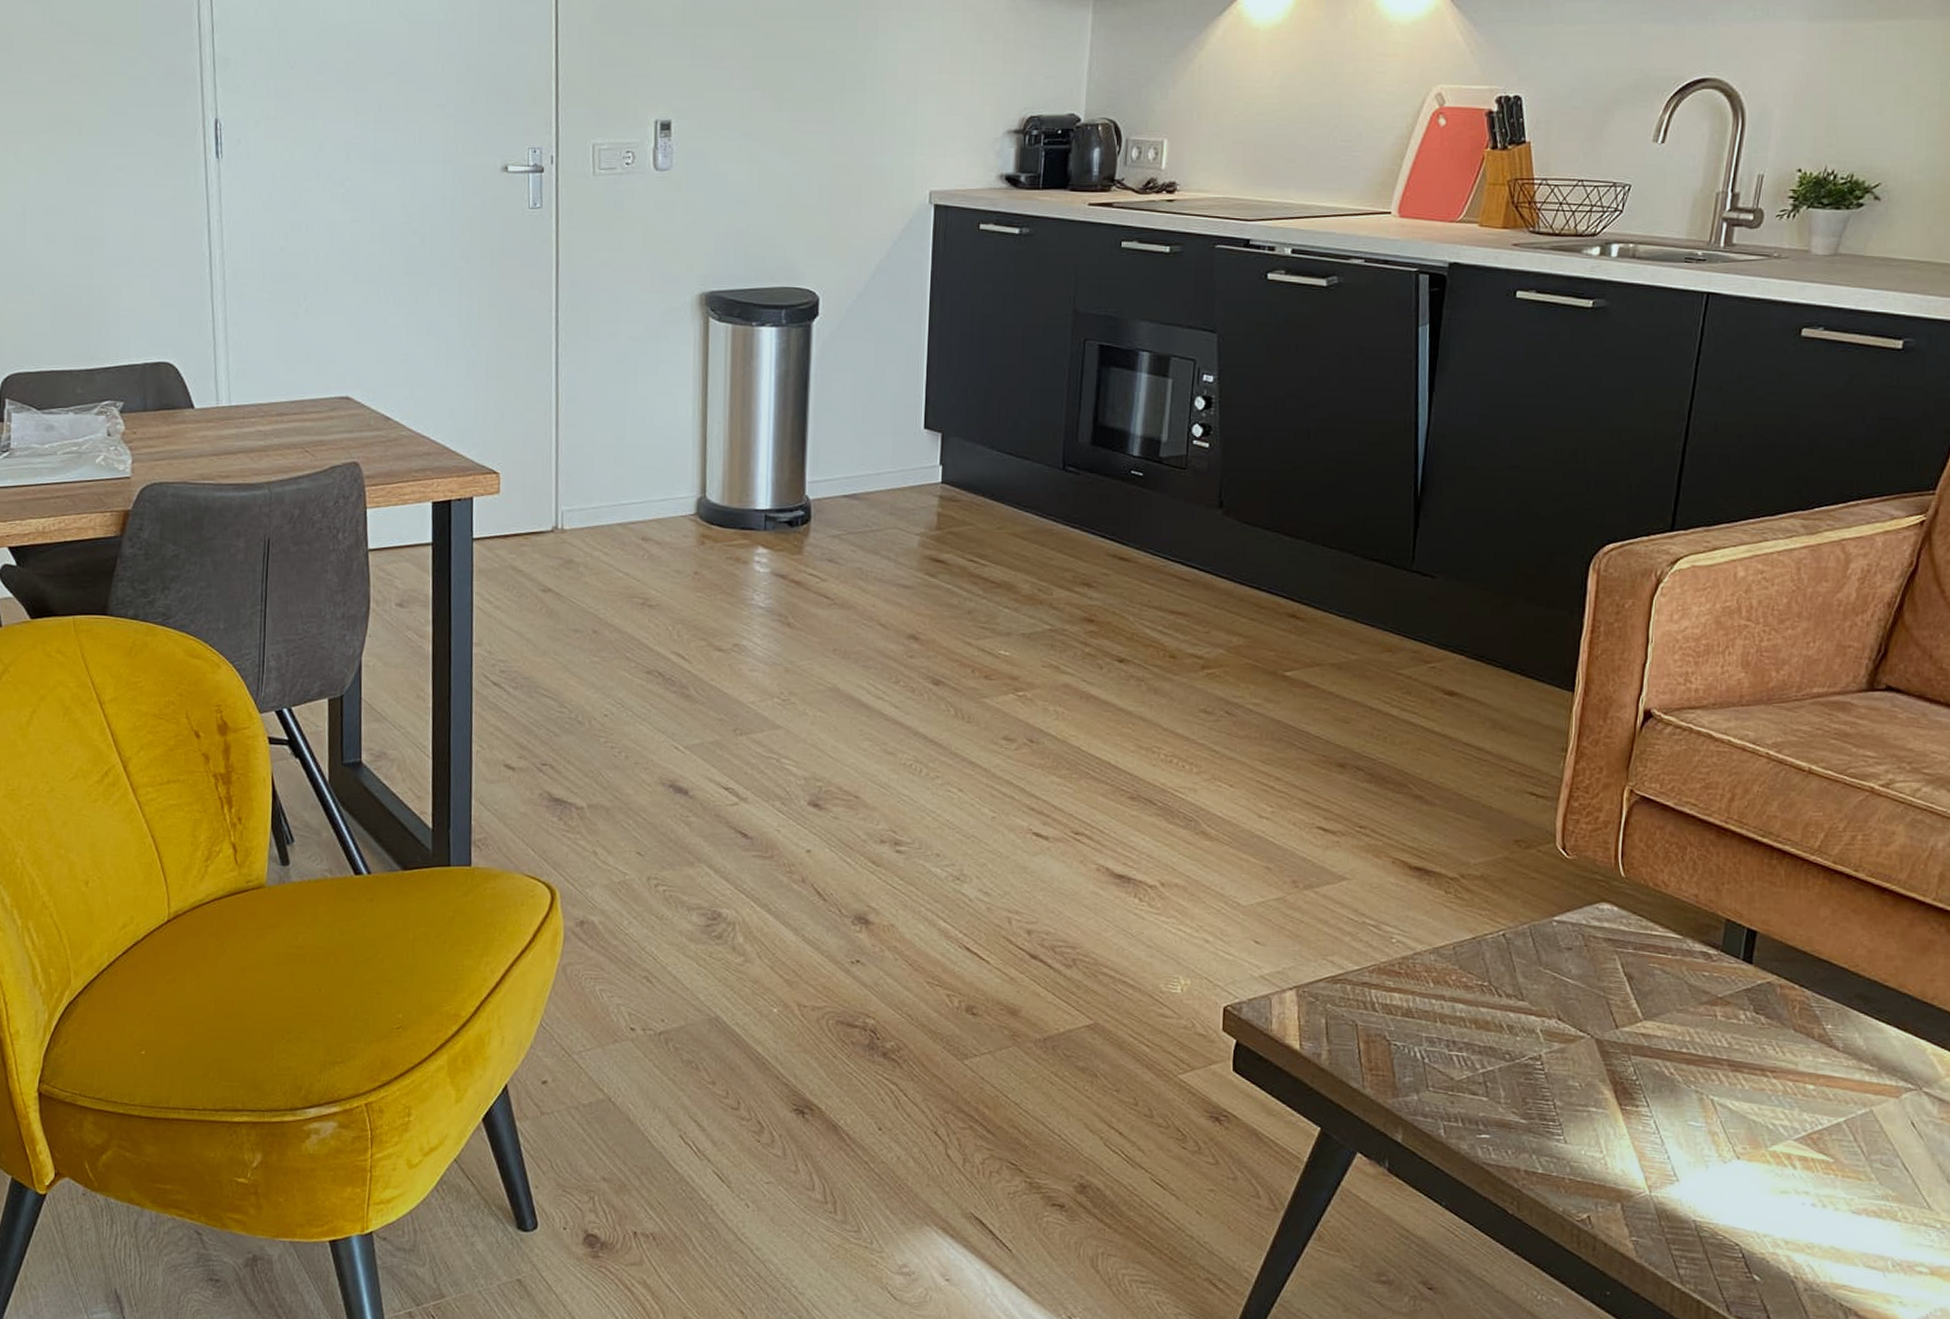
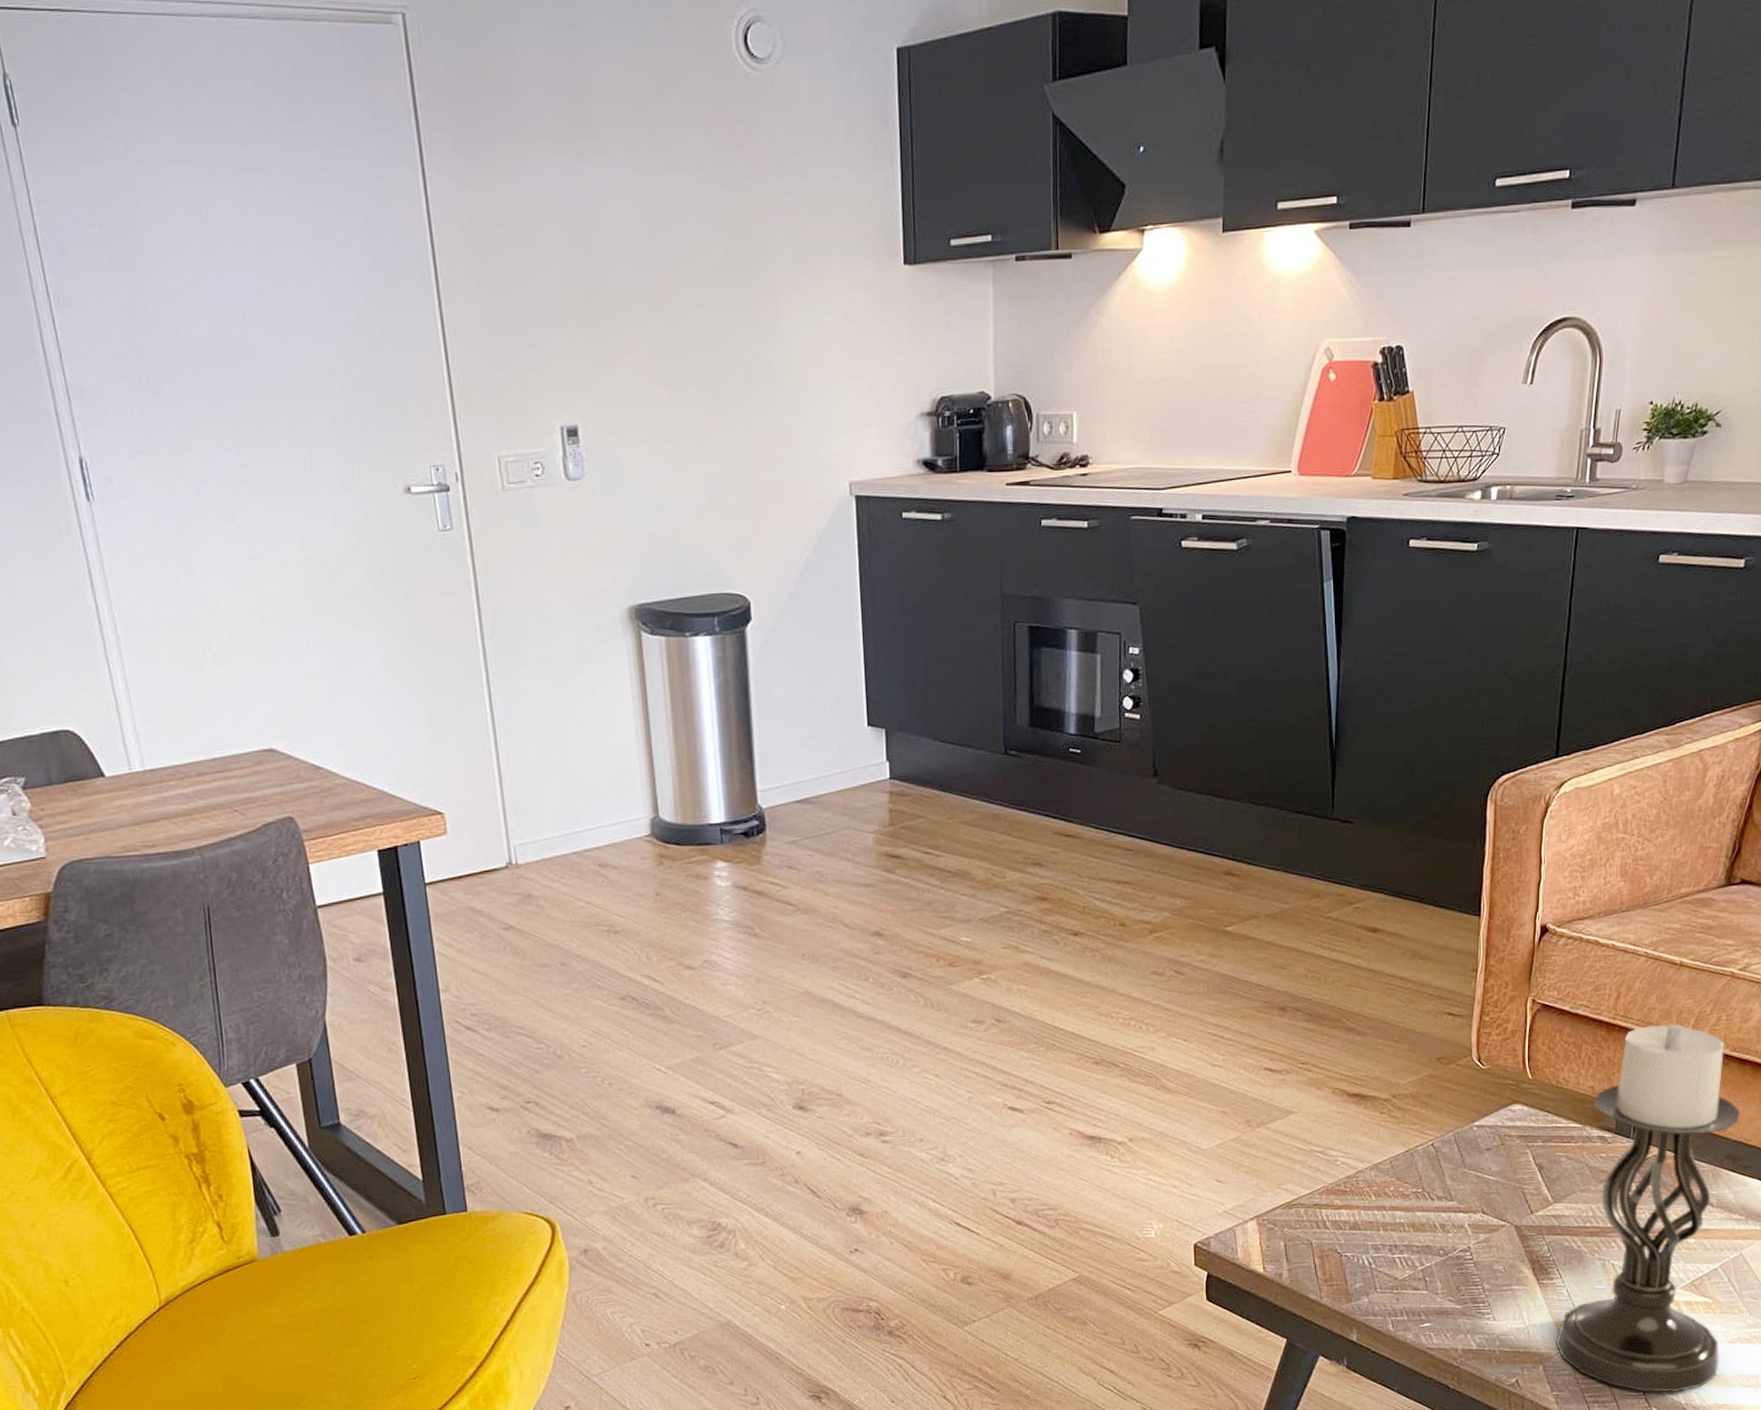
candle holder: none [1637,834,1876,1262] -> present [1555,1023,1740,1393]

